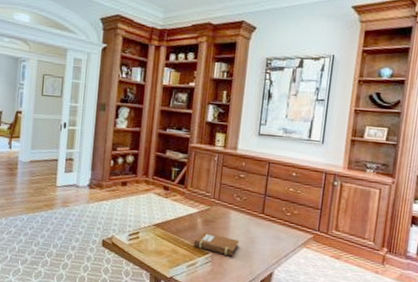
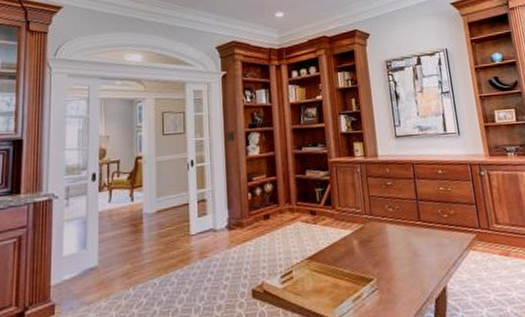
notebook: present [193,231,240,256] -> none [353,254,404,278]

